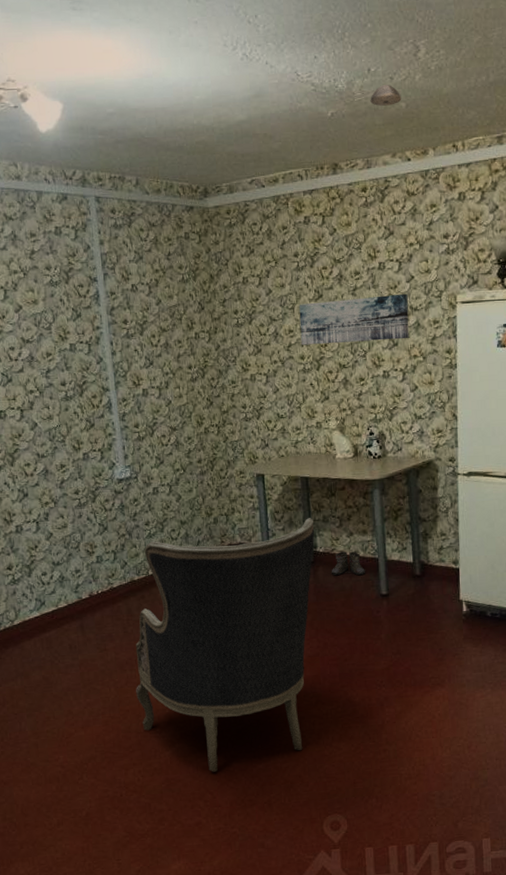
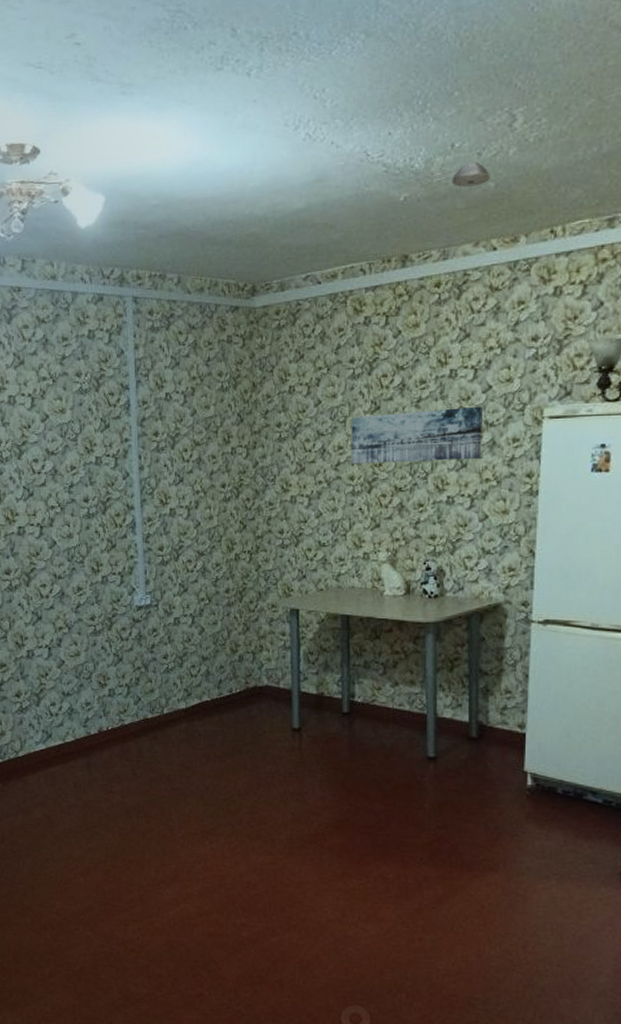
armchair: present [135,518,315,772] -> none [141,662,354,940]
boots: present [331,551,366,576] -> none [369,703,411,733]

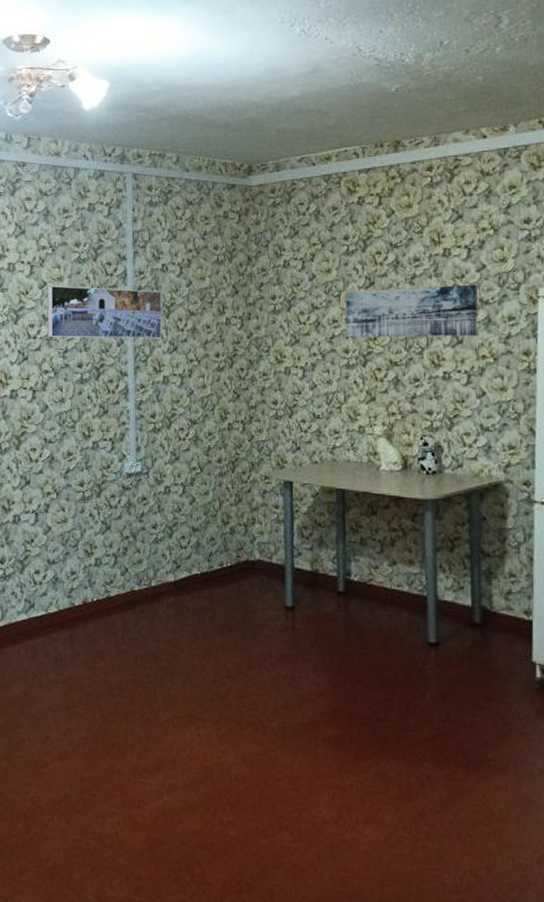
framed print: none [49,417,167,473] -> present [46,285,162,339]
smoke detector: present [452,162,491,187] -> none [441,58,479,80]

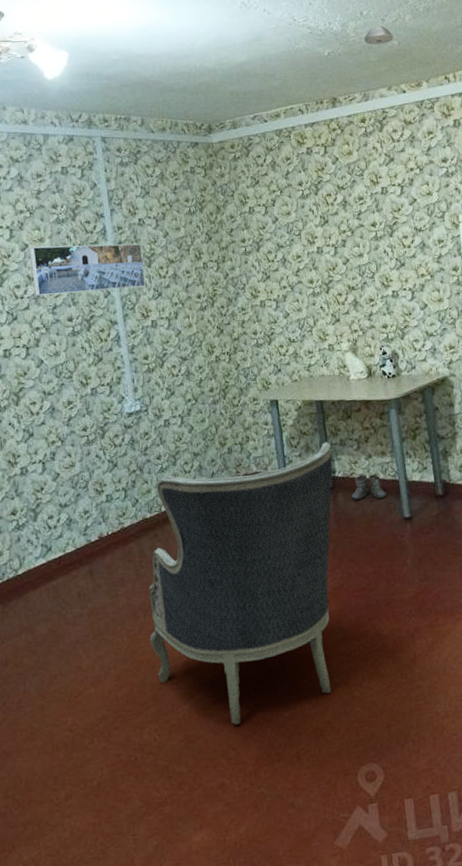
armchair: none [124,538,349,839] -> present [148,442,333,725]
wall art: present [346,284,478,338] -> none [305,215,416,270]
boots: none [366,583,411,616] -> present [351,474,387,501]
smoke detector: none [441,58,479,80] -> present [364,26,394,45]

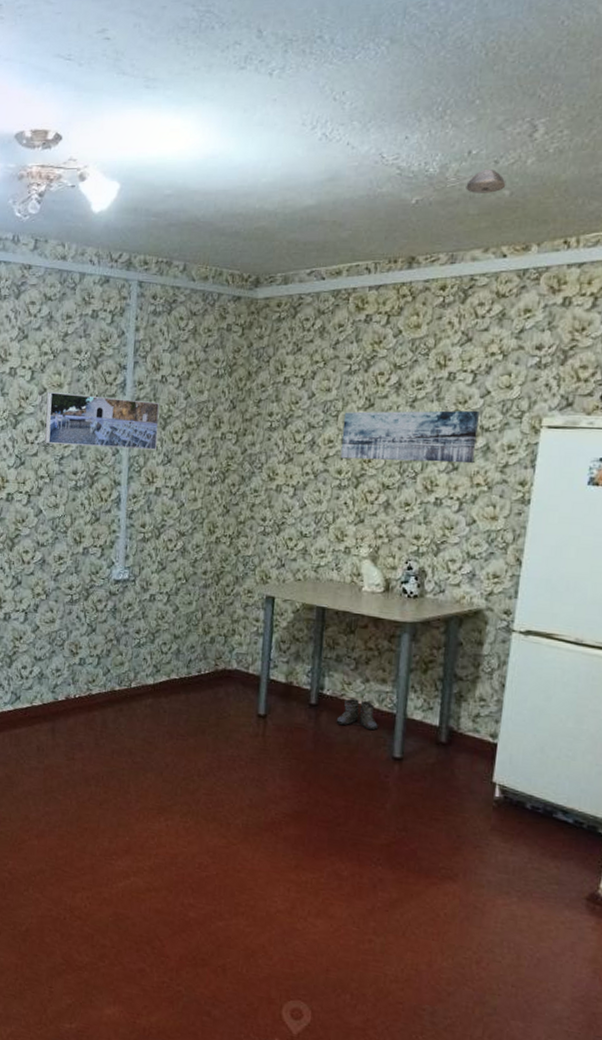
armchair: present [148,442,333,725] -> none [97,651,325,918]
wall art: none [305,215,416,270] -> present [340,410,479,464]

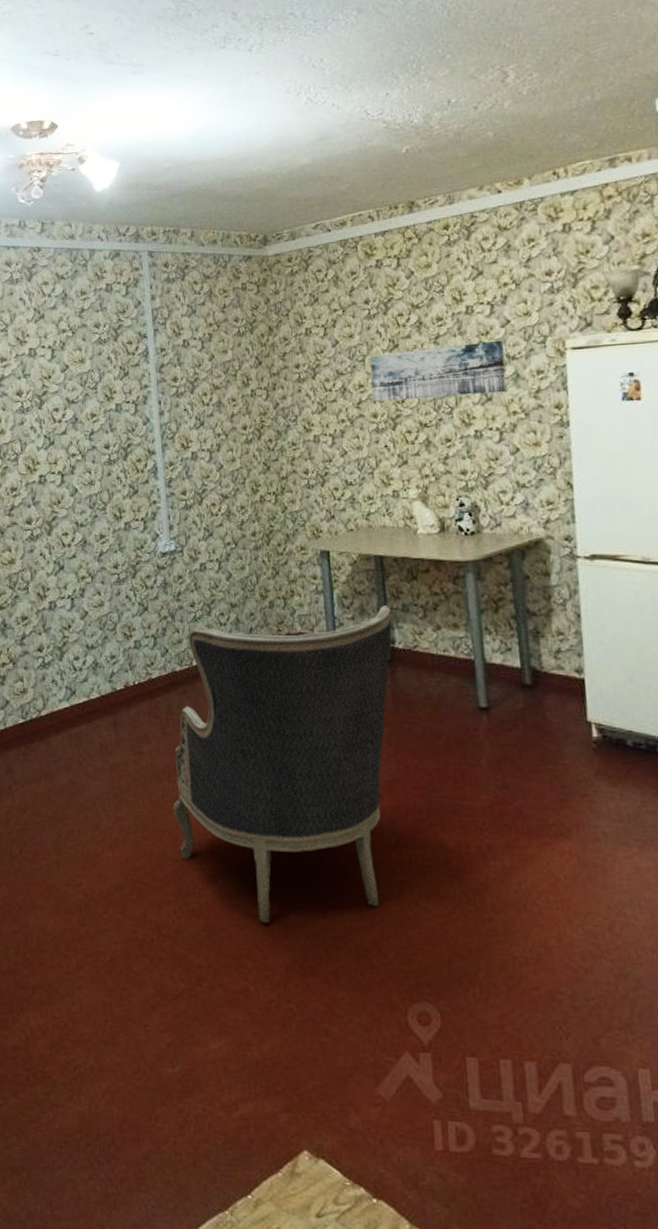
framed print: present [45,391,160,450] -> none [69,366,187,420]
armchair: none [97,651,325,918] -> present [174,605,392,923]
boots: present [336,698,379,731] -> none [413,649,459,681]
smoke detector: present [466,169,506,193] -> none [451,115,489,138]

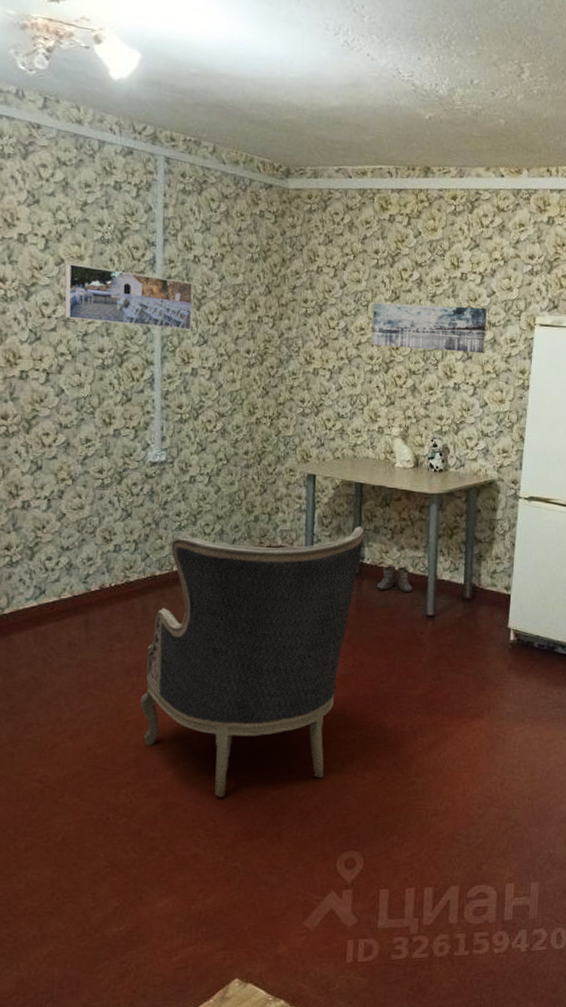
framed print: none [69,366,187,420] -> present [64,262,194,330]
boots: none [413,649,459,681] -> present [376,566,414,593]

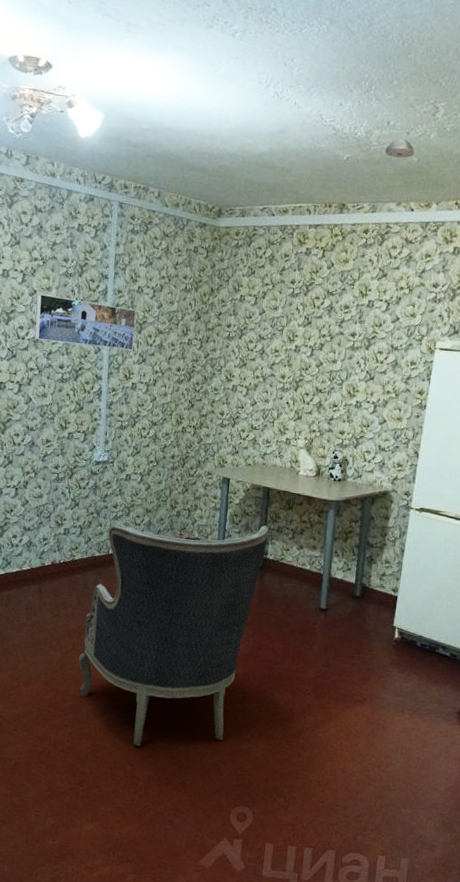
wall art: present [371,302,487,354] -> none [284,327,391,375]
boots: present [376,566,414,593] -> none [276,562,310,588]
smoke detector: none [470,98,502,120] -> present [385,138,415,158]

